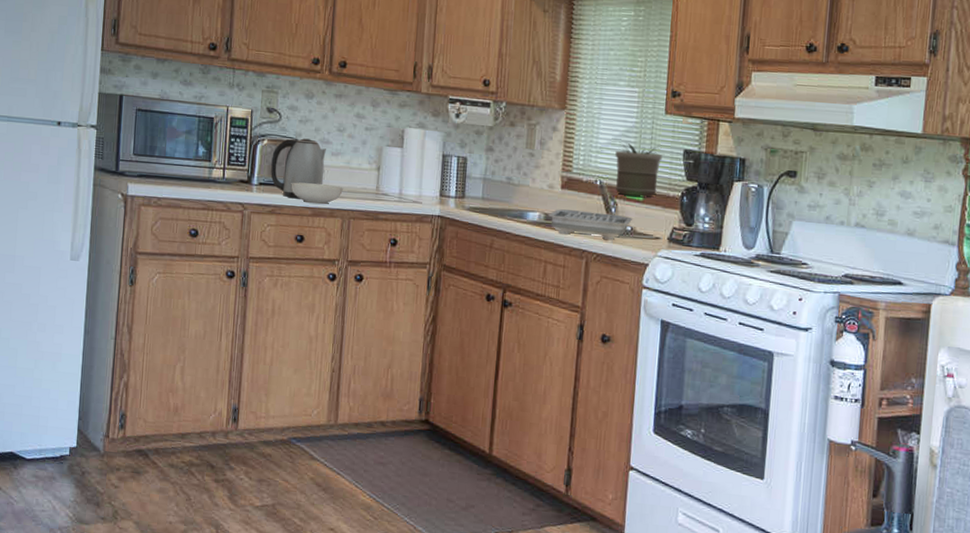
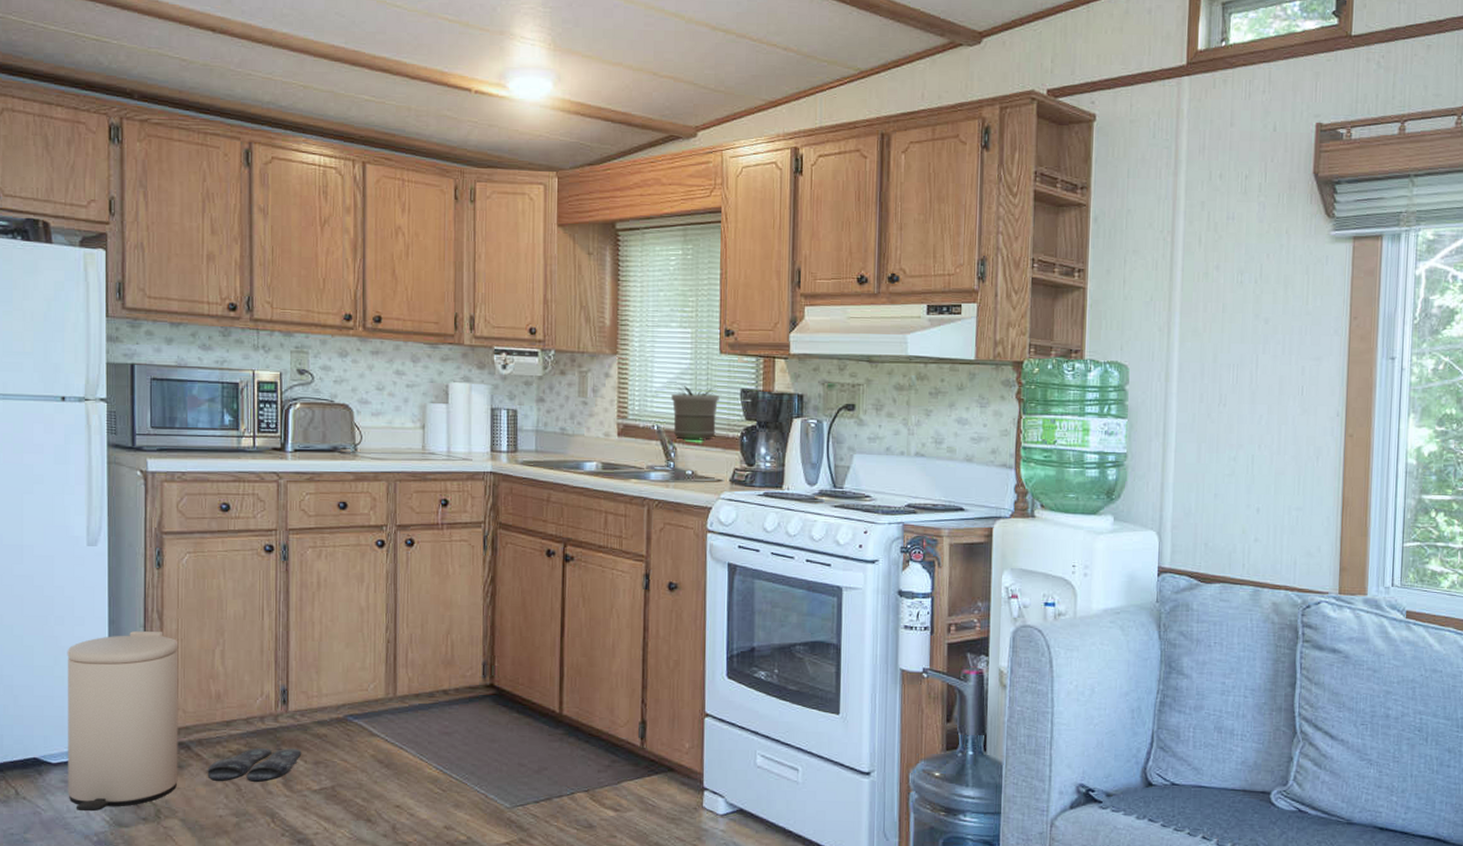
pedal bin: none [38,342,144,507] -> present [67,630,179,812]
slippers: none [161,461,248,494] -> present [207,748,302,782]
kettle: present [271,138,326,199] -> none [306,399,365,464]
bowl: present [291,182,344,205] -> none [329,446,388,469]
dish rack: present [548,209,632,241] -> none [605,457,692,486]

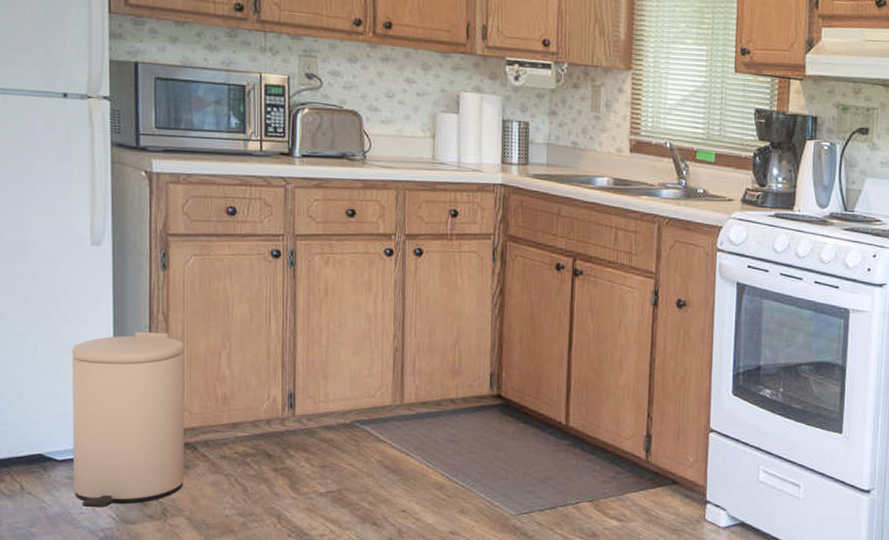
slippers: present [207,748,302,782] -> none [213,451,308,484]
planter: present [671,384,722,439] -> none [685,102,736,159]

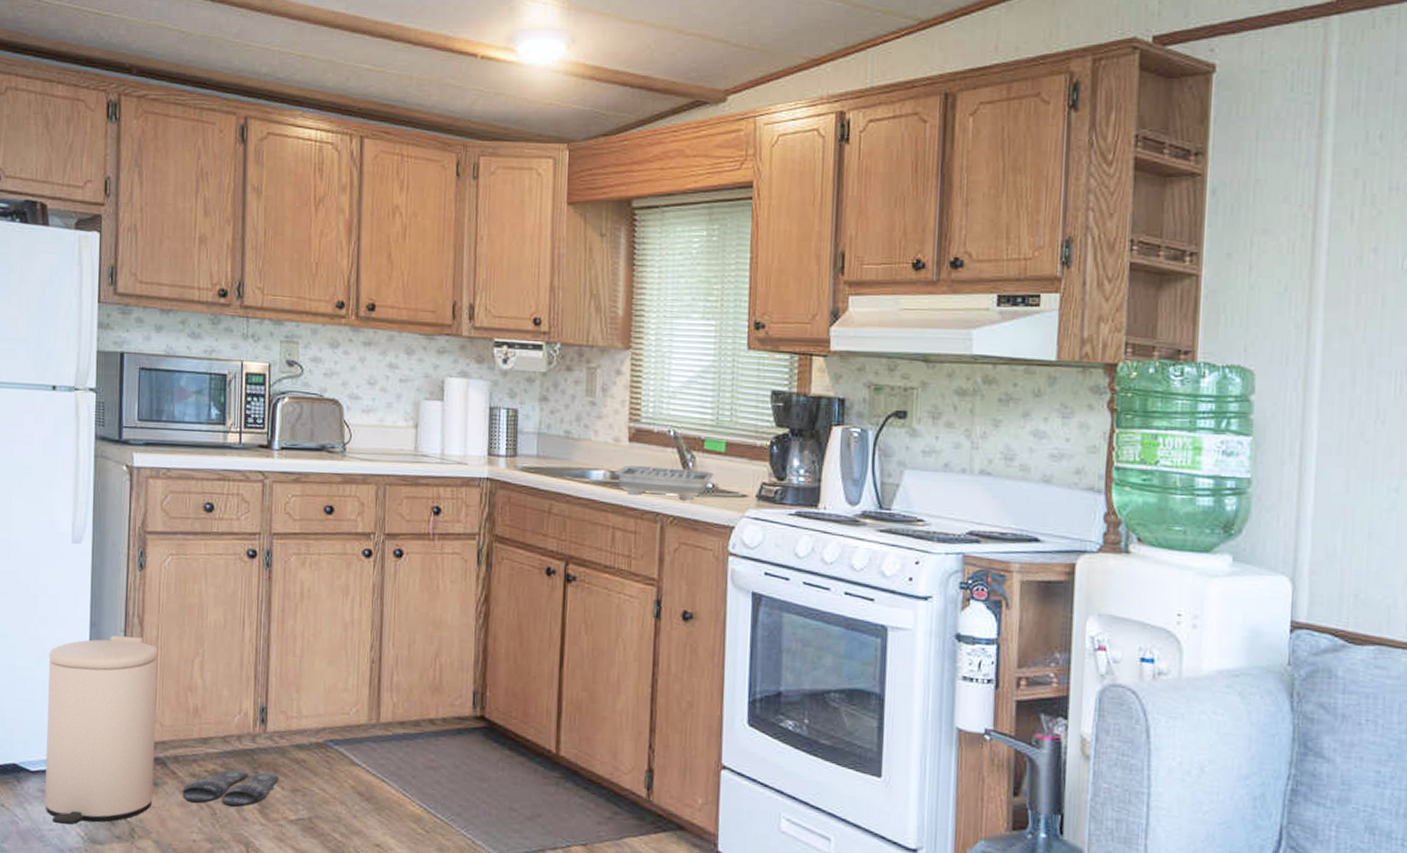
slippers: none [213,451,308,484] -> present [182,769,279,807]
dish rack: none [617,173,704,204] -> present [614,465,713,501]

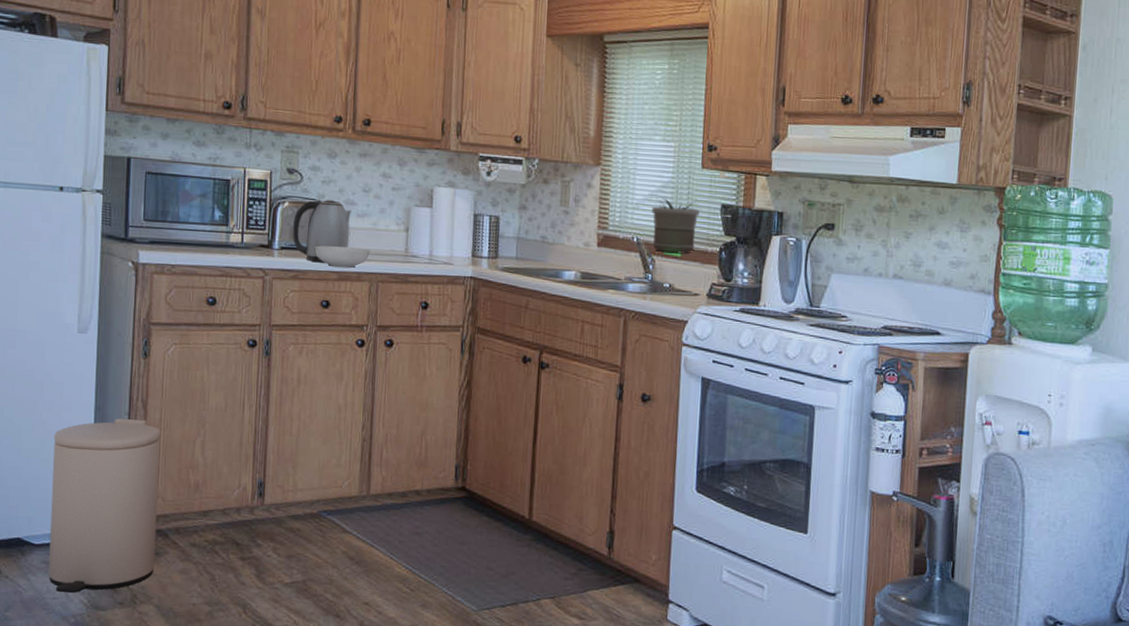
slippers: present [182,769,279,807] -> none [183,539,275,573]
kettle: none [293,394,355,464] -> present [293,200,351,263]
bowl: none [317,445,378,470] -> present [314,245,371,269]
dish rack: present [614,465,713,501] -> none [584,267,670,298]
planter: none [690,384,749,448] -> present [652,197,702,253]

